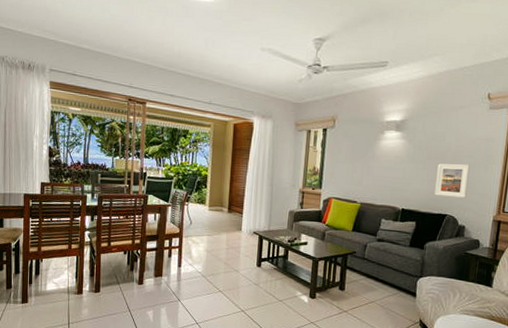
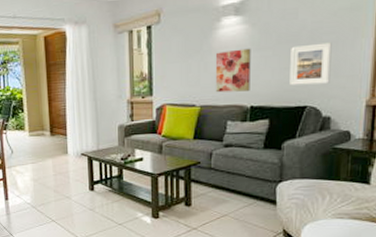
wall art: none [374,159,406,195] -> present [215,48,251,93]

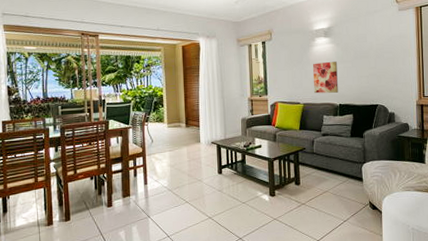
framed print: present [290,42,332,86] -> none [364,59,392,89]

